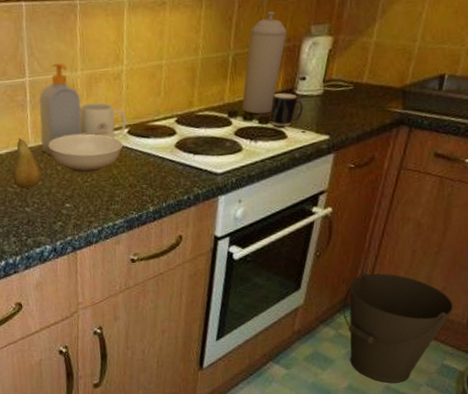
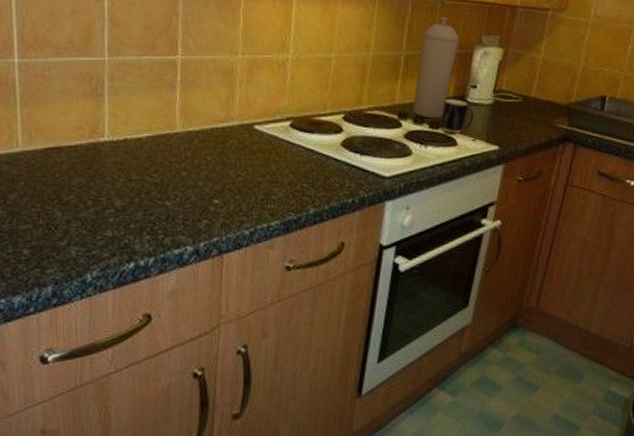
fruit: present [12,138,42,189] -> none [152,121,188,179]
soap bottle: present [39,62,82,157] -> none [189,43,240,145]
bowl: present [48,133,123,174] -> none [198,123,283,167]
mug: present [79,102,127,139] -> none [236,90,289,131]
bucket: present [342,271,454,384] -> none [511,289,618,412]

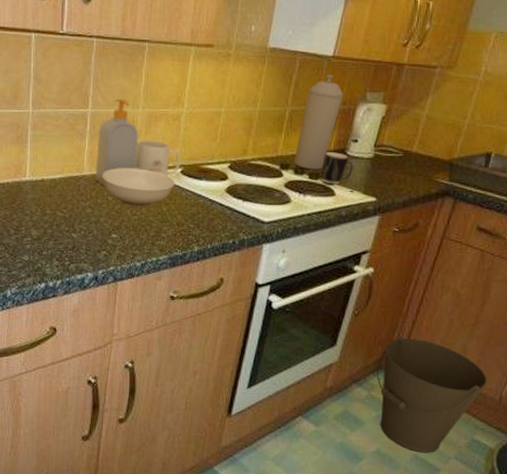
soap bottle: none [189,43,240,145] -> present [95,98,139,187]
bowl: none [198,123,283,167] -> present [102,168,175,208]
mug: none [236,90,289,131] -> present [135,140,181,176]
bucket: none [511,289,618,412] -> present [376,335,488,453]

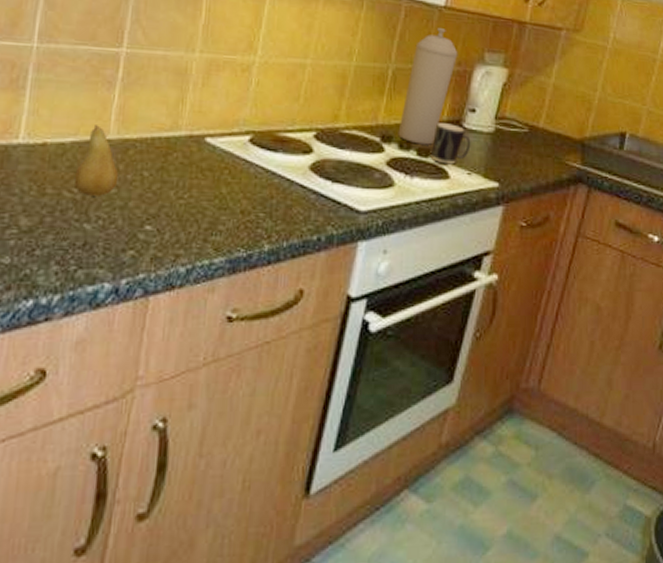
fruit: none [63,165,92,215] -> present [74,125,119,196]
soap bottle: present [95,98,139,187] -> none [125,37,193,157]
bowl: present [102,168,175,208] -> none [136,131,240,188]
mug: present [135,140,181,176] -> none [184,95,250,145]
bucket: present [376,335,488,453] -> none [505,365,638,531]

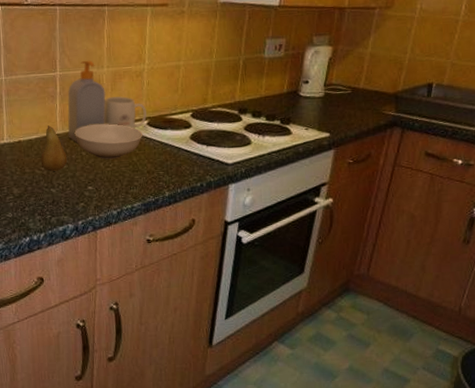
soap bottle: none [125,37,193,157] -> present [67,60,106,143]
bowl: none [136,131,240,188] -> present [74,123,142,160]
mug: none [184,95,250,145] -> present [104,96,147,129]
canister: present [398,28,458,145] -> none [251,23,292,112]
mug: present [431,123,471,165] -> none [277,94,307,124]

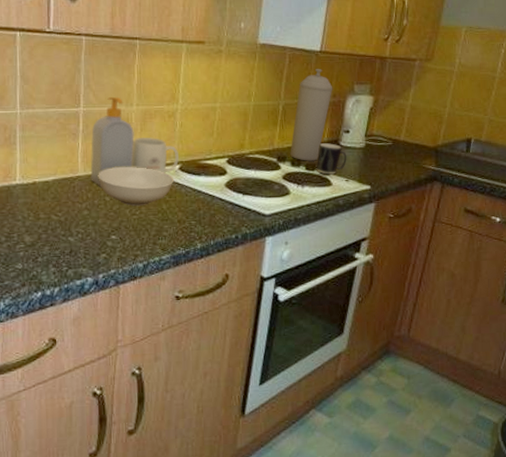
fruit: present [40,125,68,171] -> none [58,166,89,218]
canister: none [251,23,292,112] -> present [290,69,333,161]
mug: none [277,94,307,124] -> present [317,143,347,175]

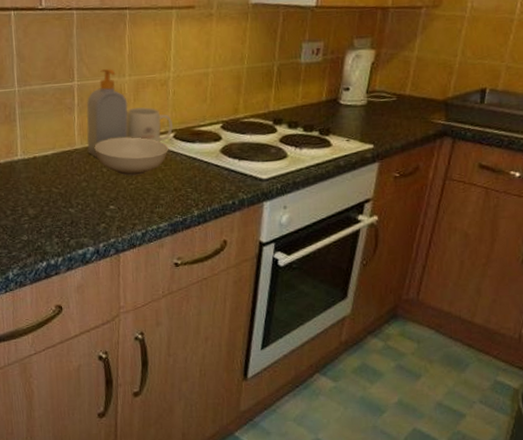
canister: present [290,69,333,161] -> none [286,25,331,123]
mug: present [317,143,347,175] -> none [315,102,348,135]

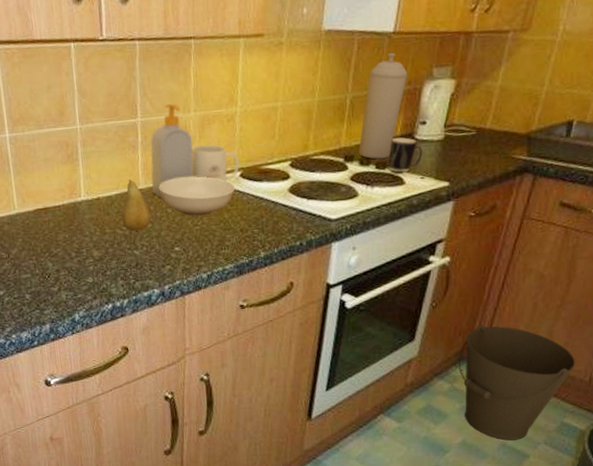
fruit: none [58,140,87,190] -> present [122,180,152,231]
canister: none [286,25,331,123] -> present [358,53,408,160]
mug: none [315,102,348,135] -> present [388,137,423,173]
bucket: none [390,281,505,400] -> present [458,324,576,441]

